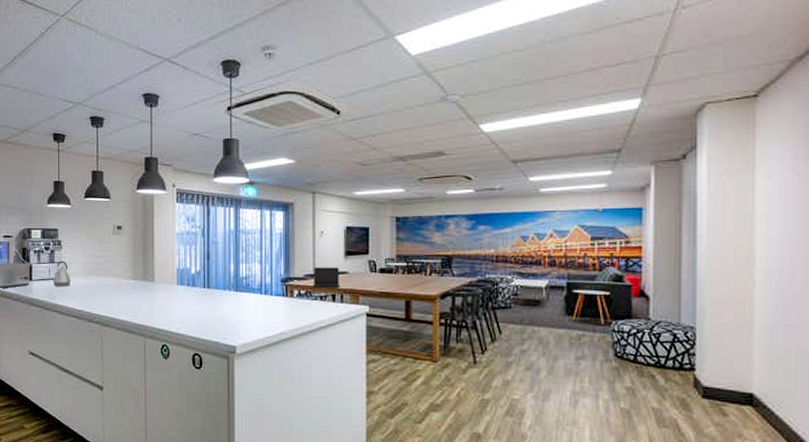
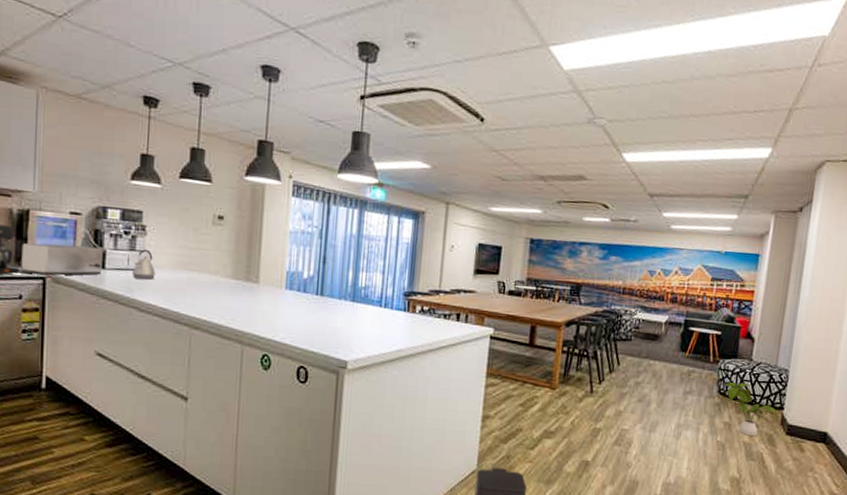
laptop: present [313,267,339,288] -> none [437,283,467,307]
house plant: none [620,343,689,401] -> present [724,382,778,436]

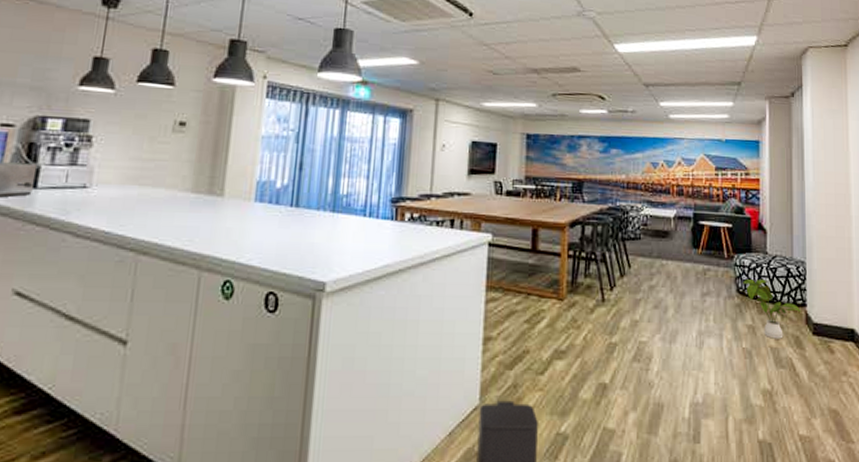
kettle: present [131,249,156,280] -> none [69,163,100,199]

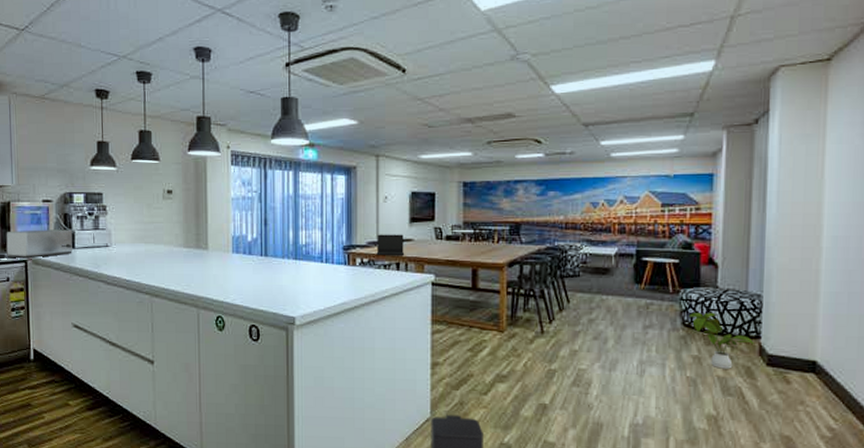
laptop: none [428,186,461,212] -> present [376,234,404,256]

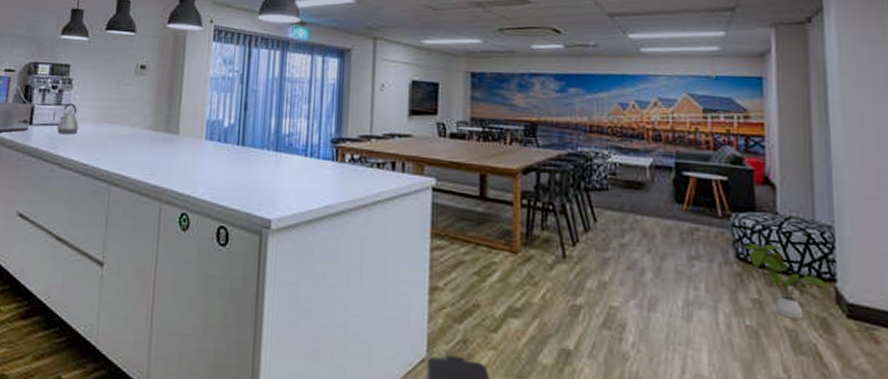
kettle: none [97,227,118,256] -> present [56,103,80,135]
laptop: present [376,234,404,256] -> none [369,127,401,154]

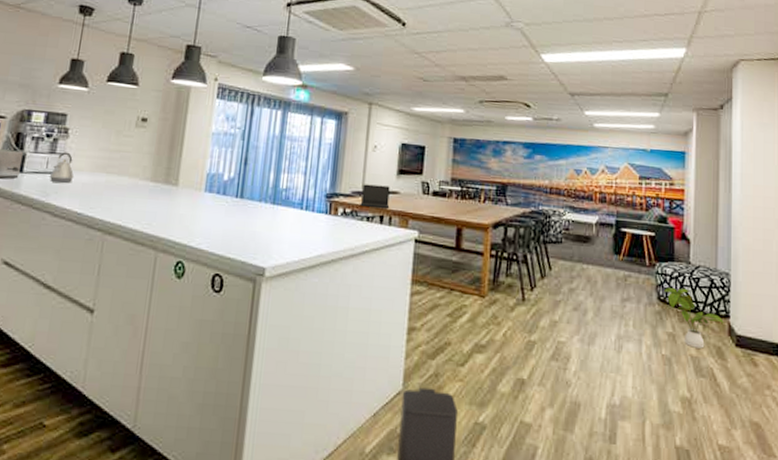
laptop: none [369,127,401,154] -> present [360,184,390,209]

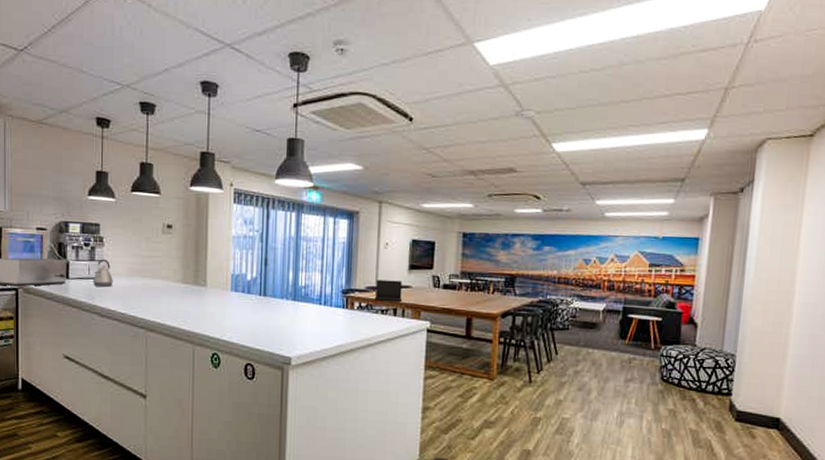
house plant: present [663,288,724,349] -> none [667,368,725,423]

